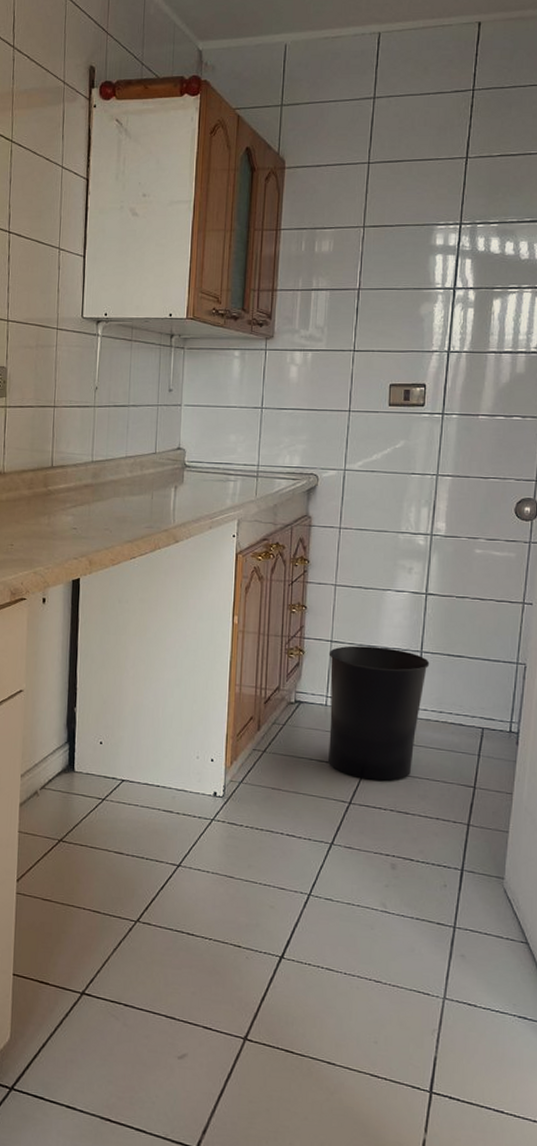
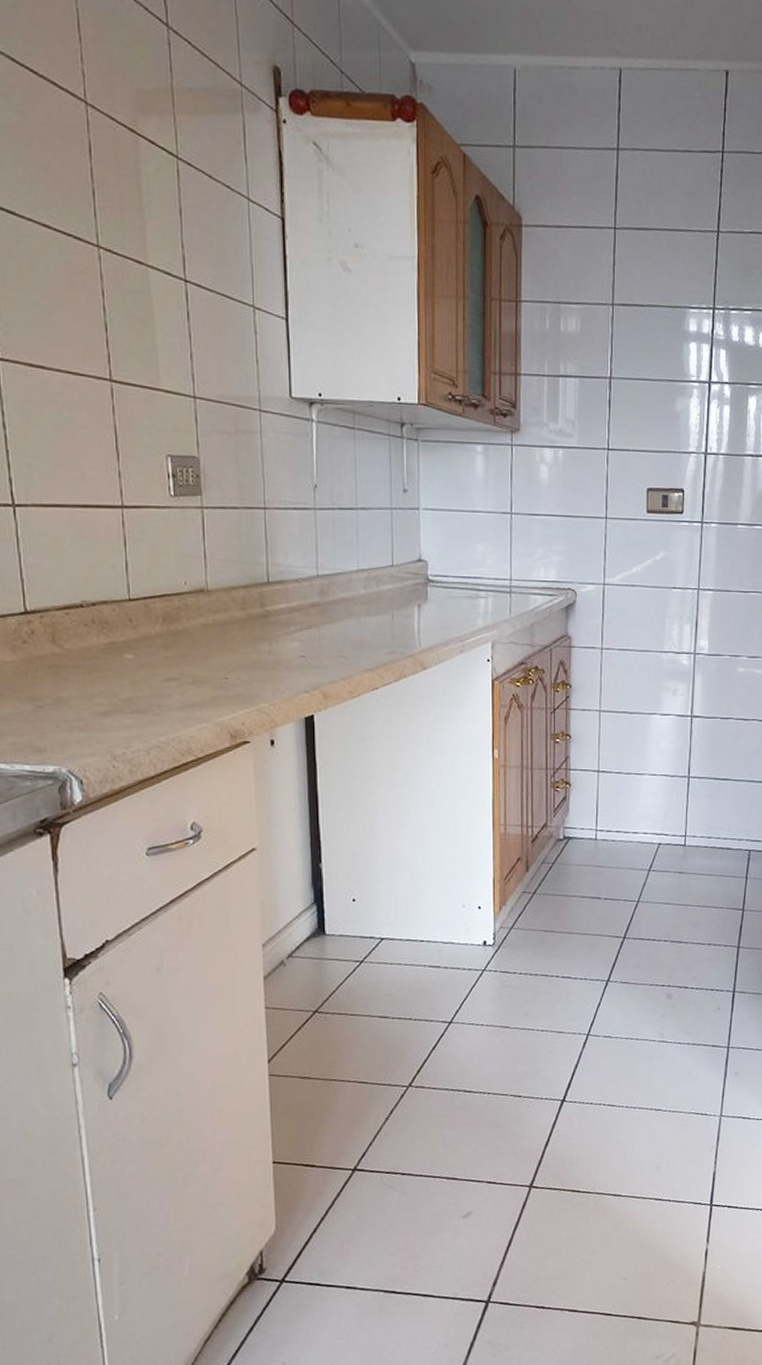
waste bin: present [328,645,430,781] -> none [596,774,697,912]

